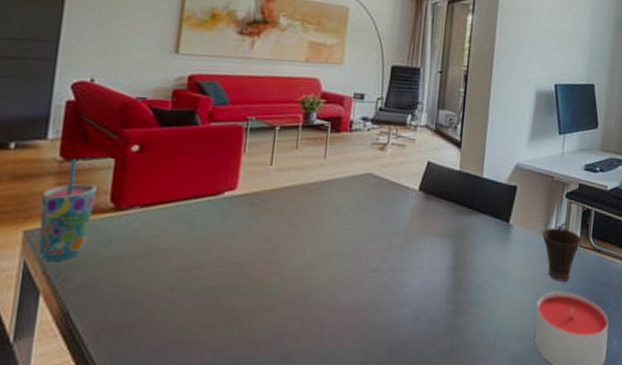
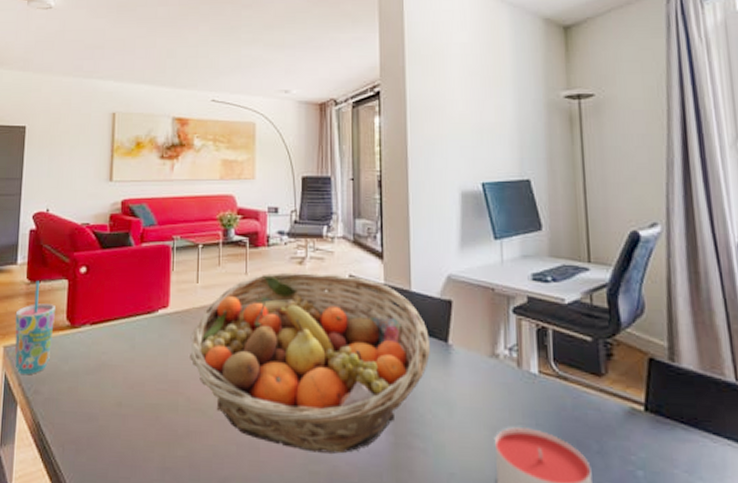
fruit basket: none [256,157,494,324] -> present [190,272,430,454]
cup: present [542,228,582,281] -> none [490,349,541,415]

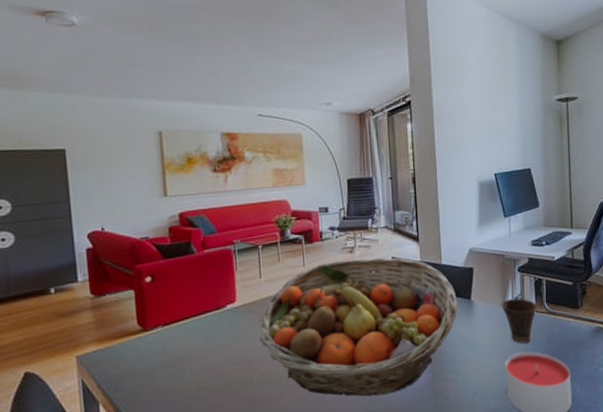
cup: present [15,280,55,375] -> none [83,294,126,378]
cup: none [490,349,541,415] -> present [501,298,537,344]

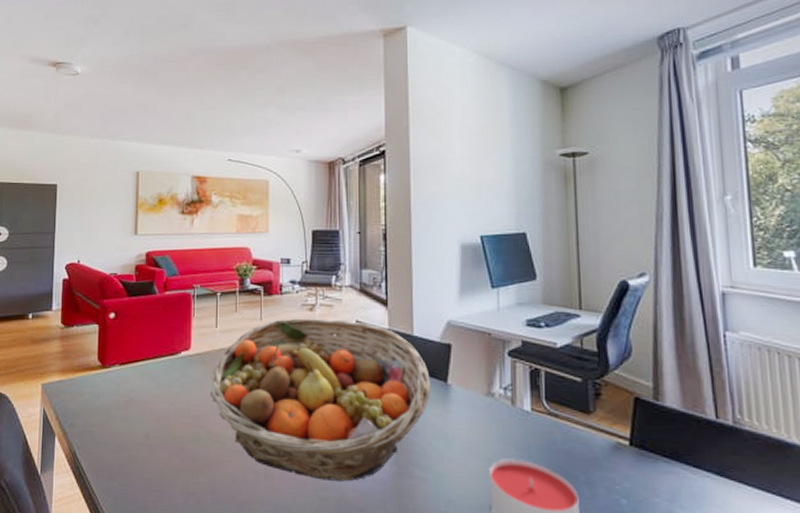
cup: present [501,298,537,344] -> none [486,389,533,448]

